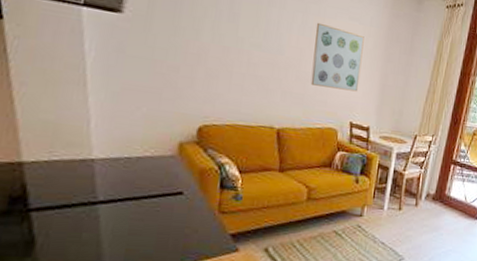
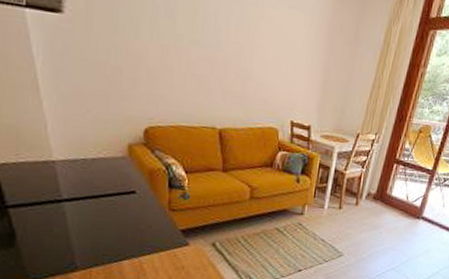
wall art: present [310,22,364,92] -> none [250,13,306,89]

